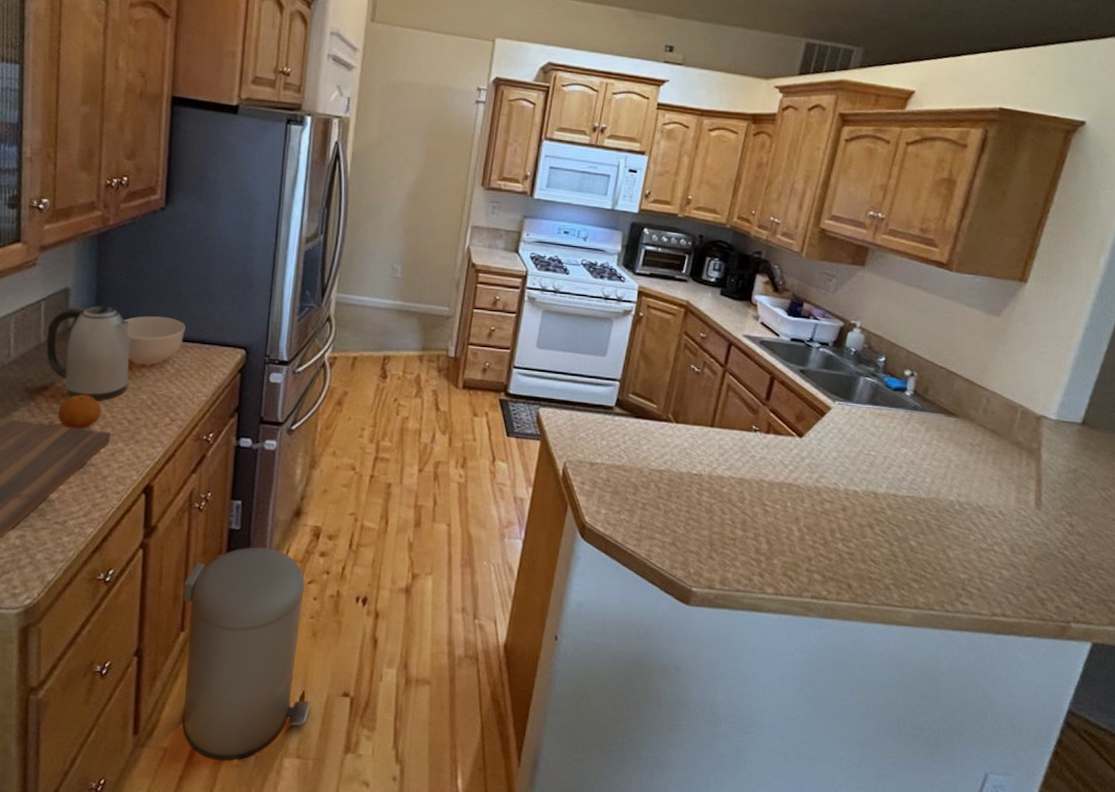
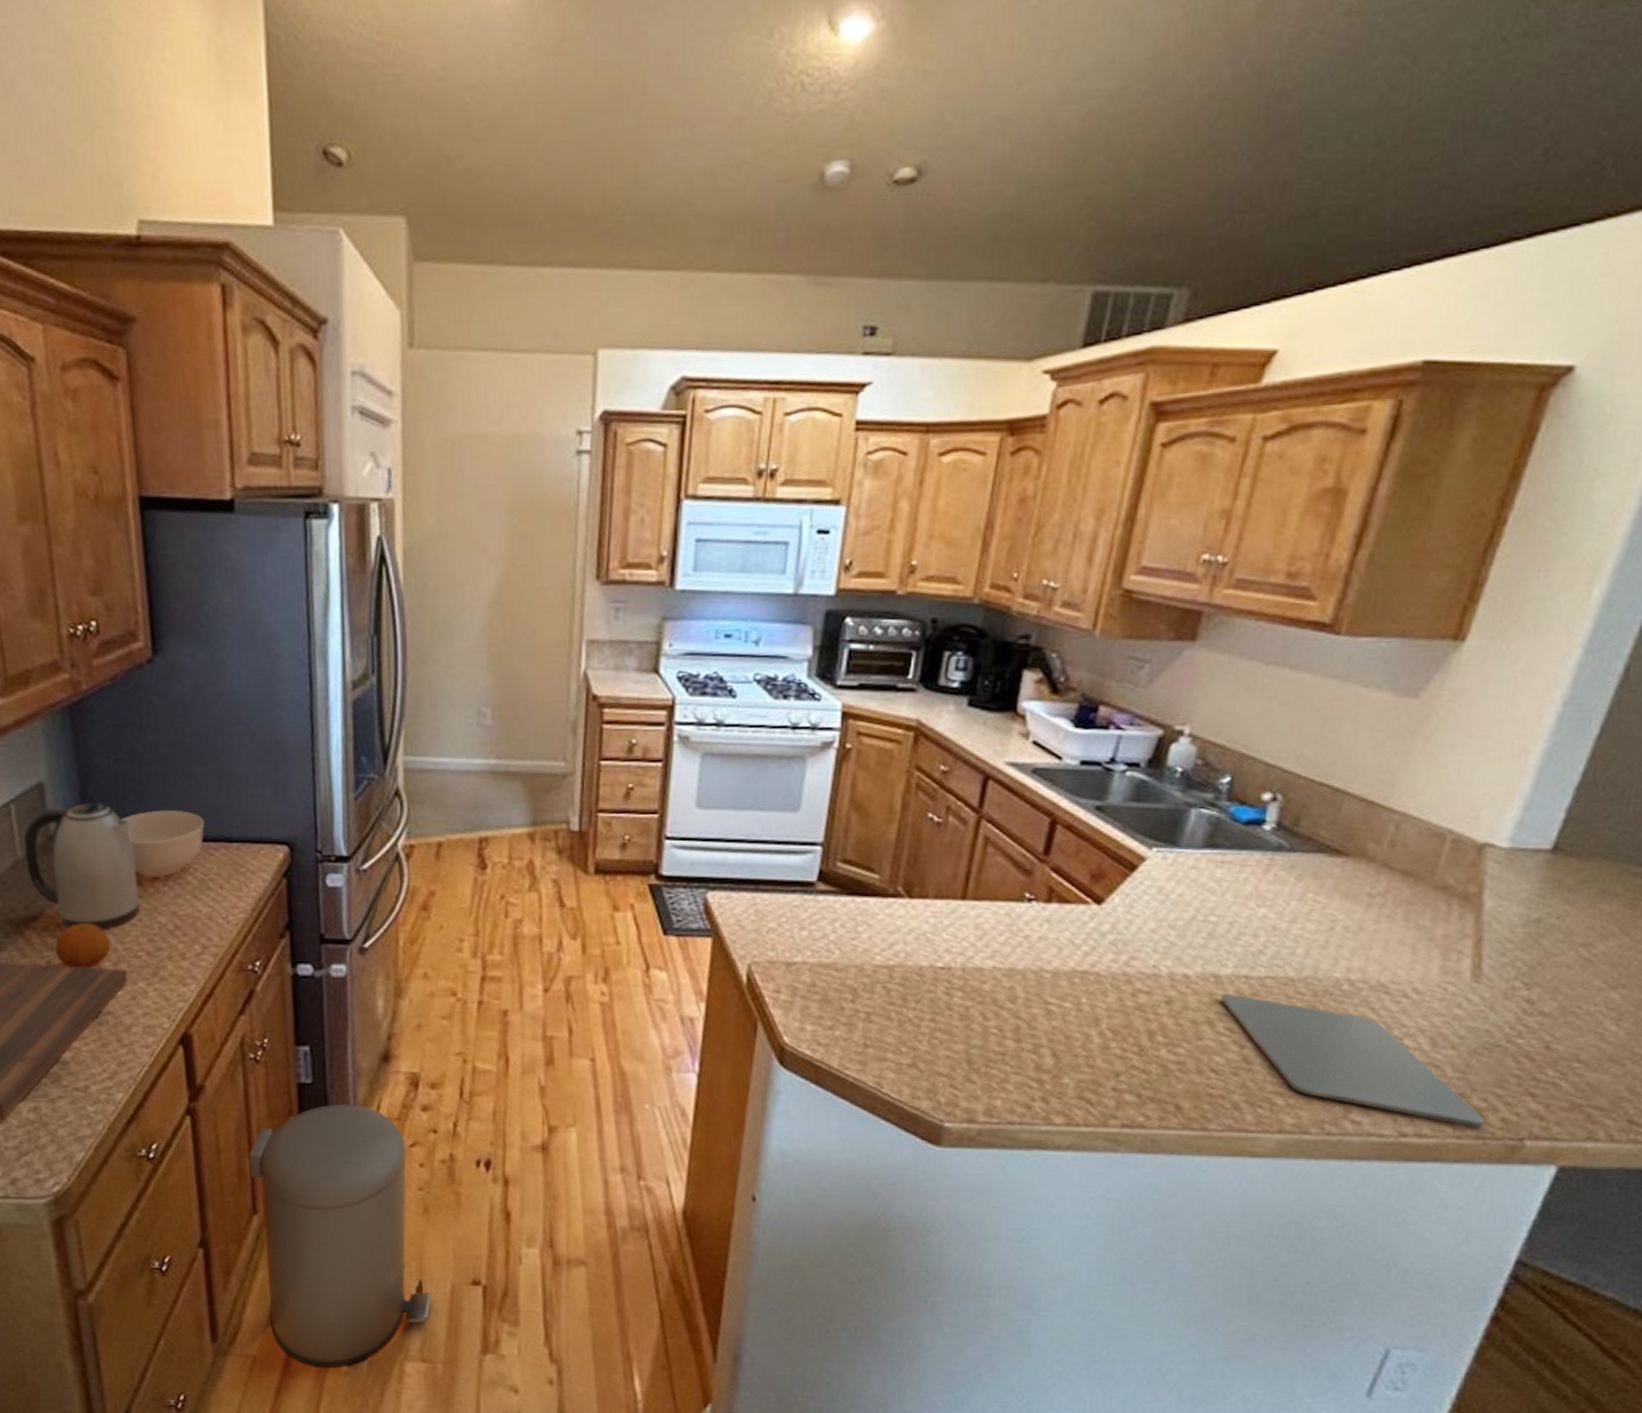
tablet: none [878,506,1046,612] -> present [1221,994,1485,1128]

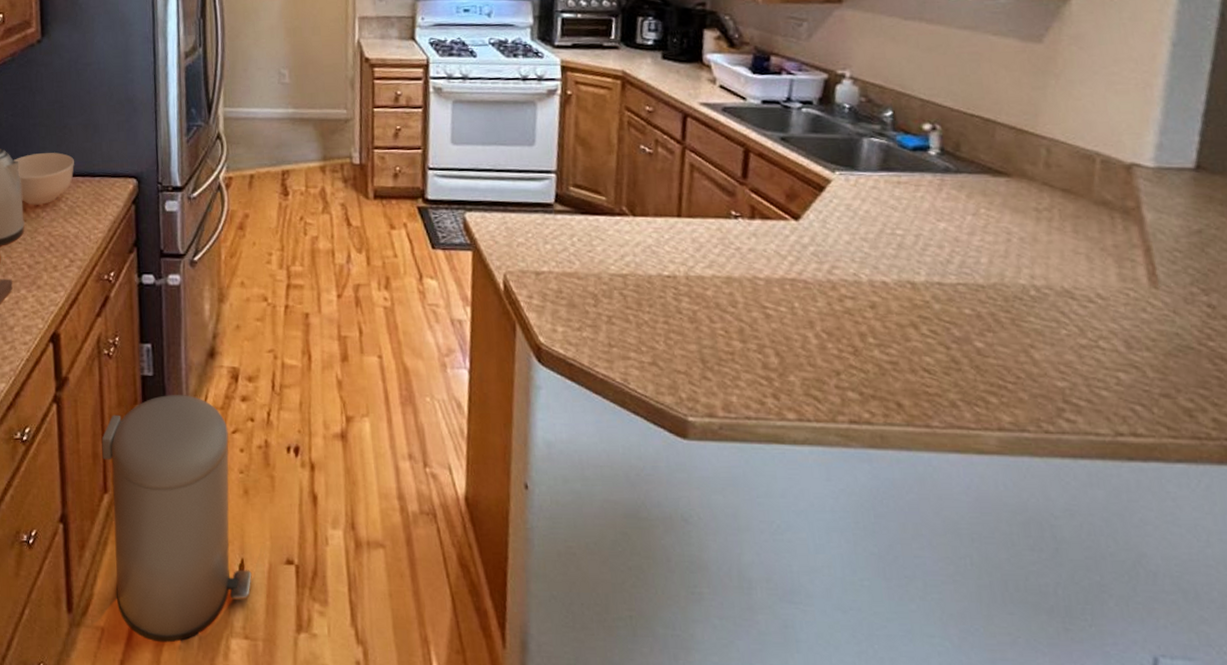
tablet: present [1221,994,1485,1128] -> none [920,299,1197,428]

